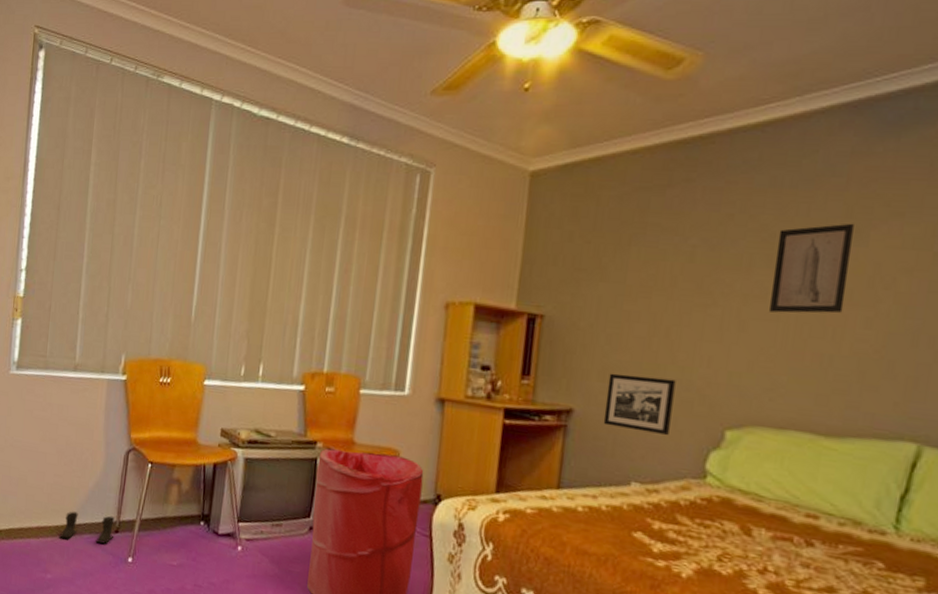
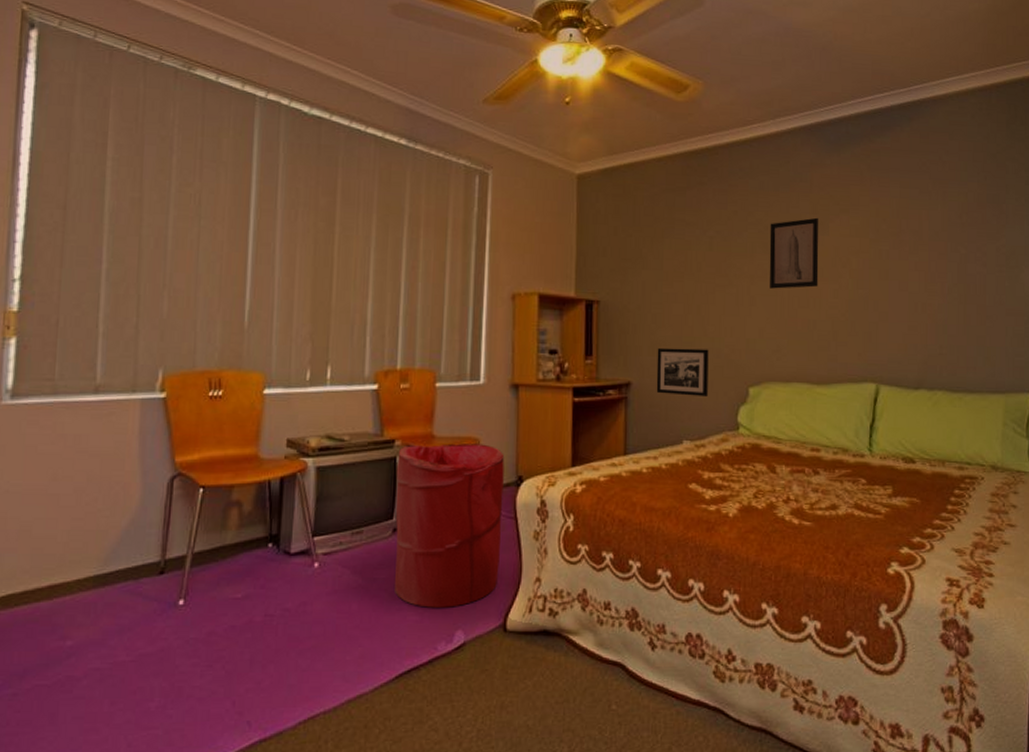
boots: present [58,511,115,544] -> none [81,555,159,595]

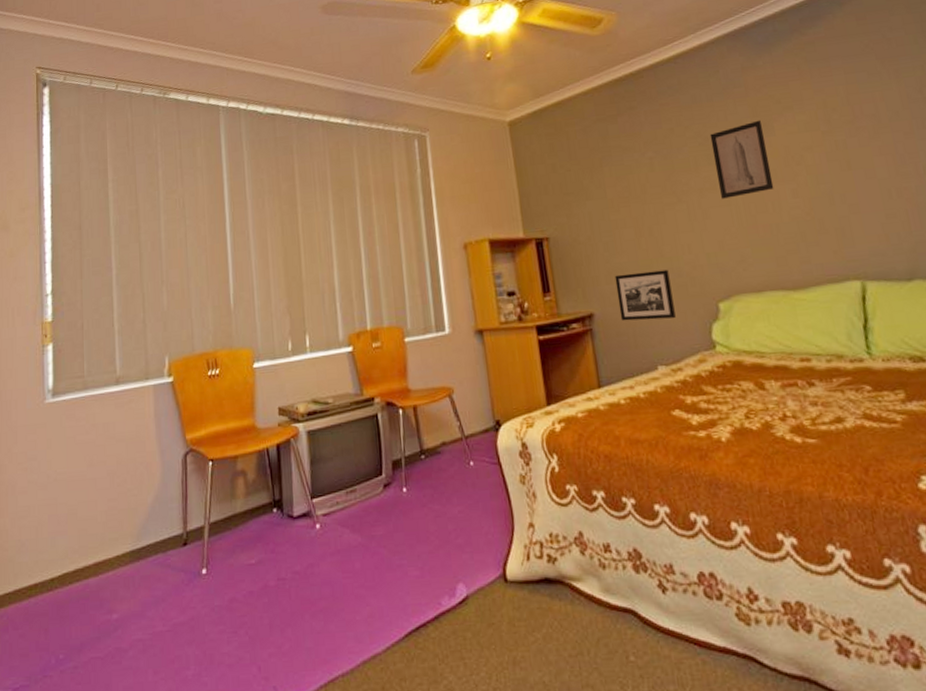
laundry hamper: present [394,443,505,608] -> none [378,392,491,562]

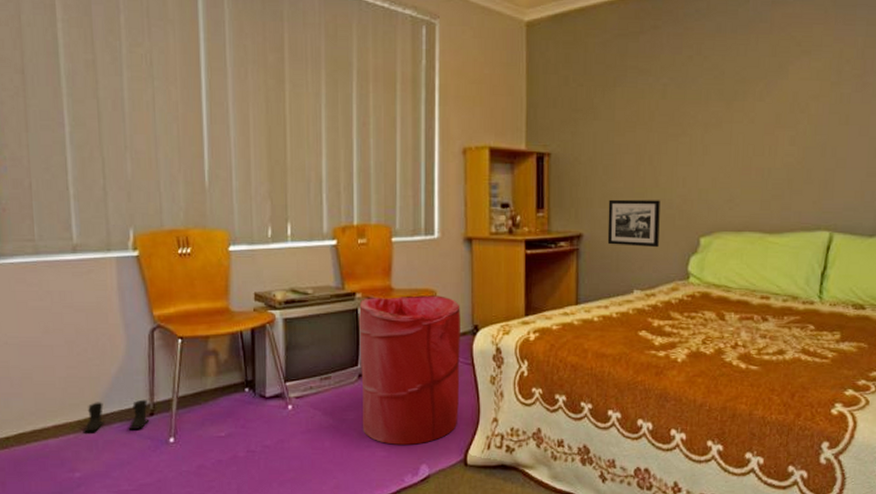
boots: none [121,528,183,570] -> present [82,399,150,433]
laundry hamper: none [378,392,491,562] -> present [359,295,460,445]
wall art: present [710,120,774,199] -> none [723,60,778,137]

